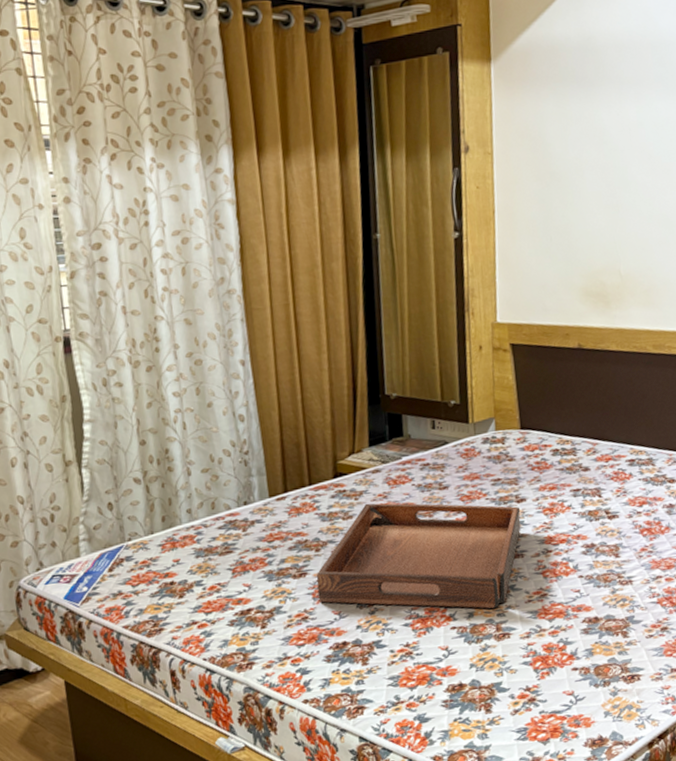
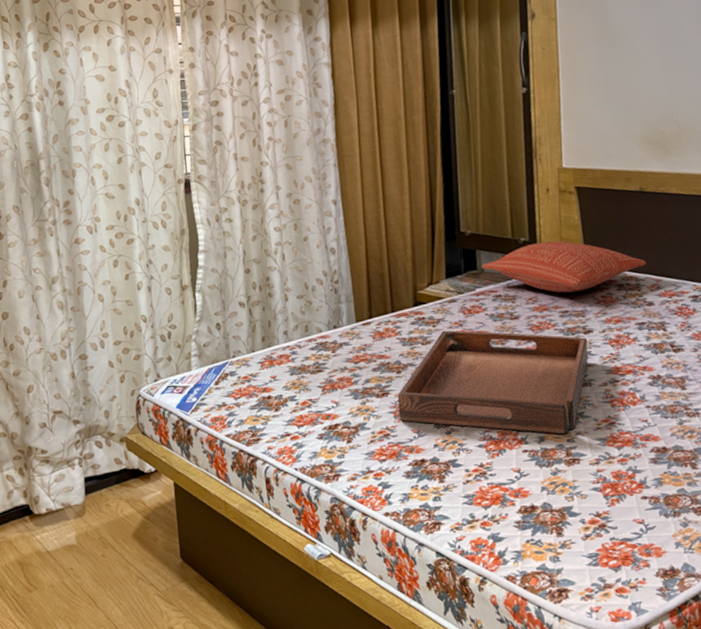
pillow: none [408,403,584,460] -> present [482,241,647,293]

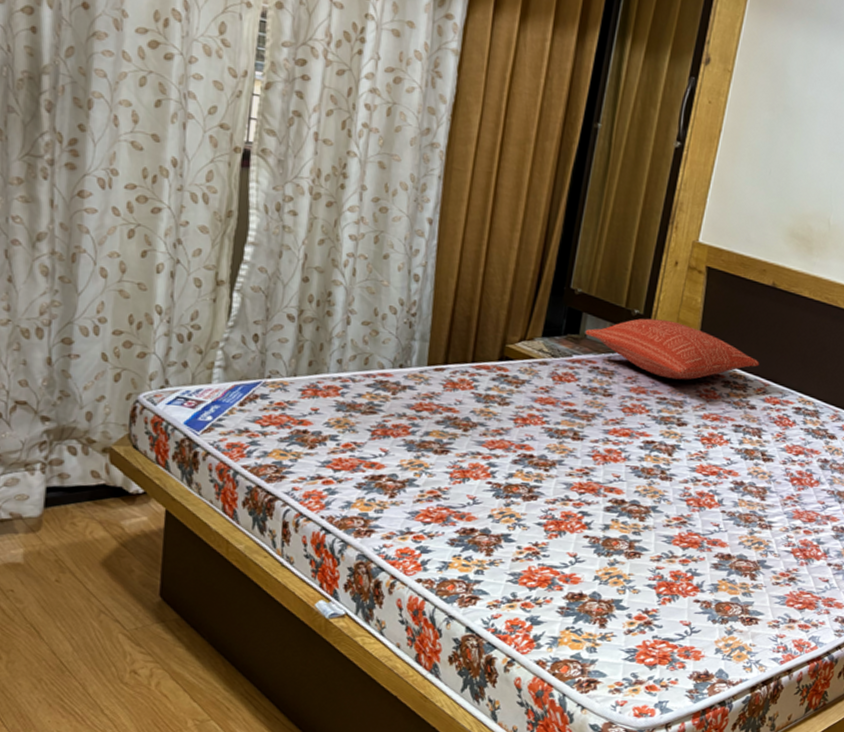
serving tray: present [397,330,588,435] -> none [455,393,680,526]

